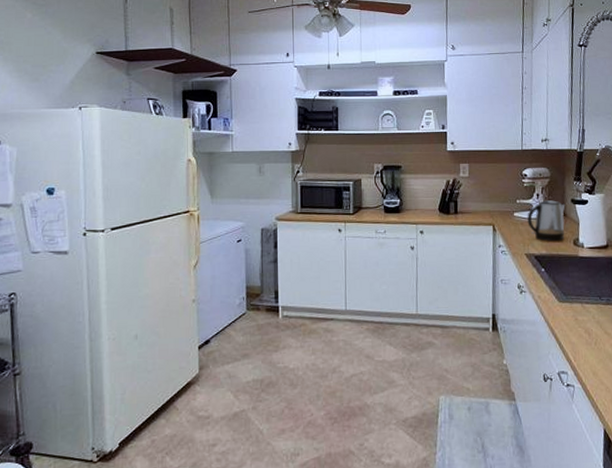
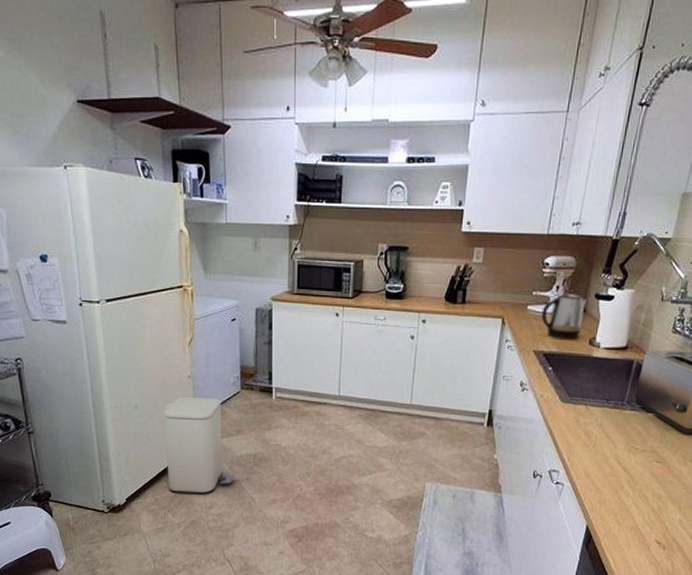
pedal bin: none [165,321,240,432] -> present [163,396,234,495]

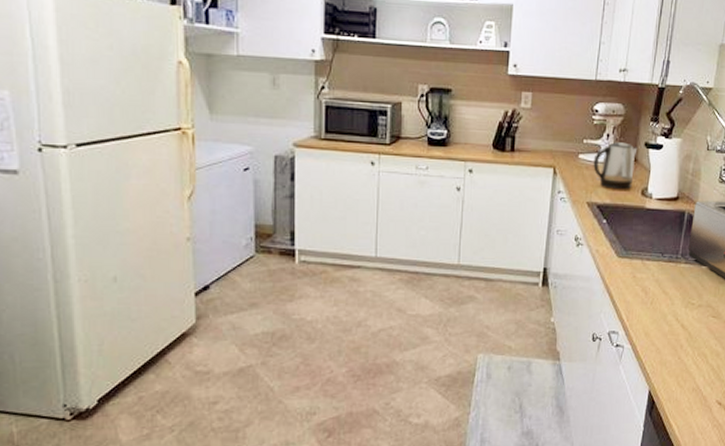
pedal bin: present [163,396,234,495] -> none [152,264,246,389]

